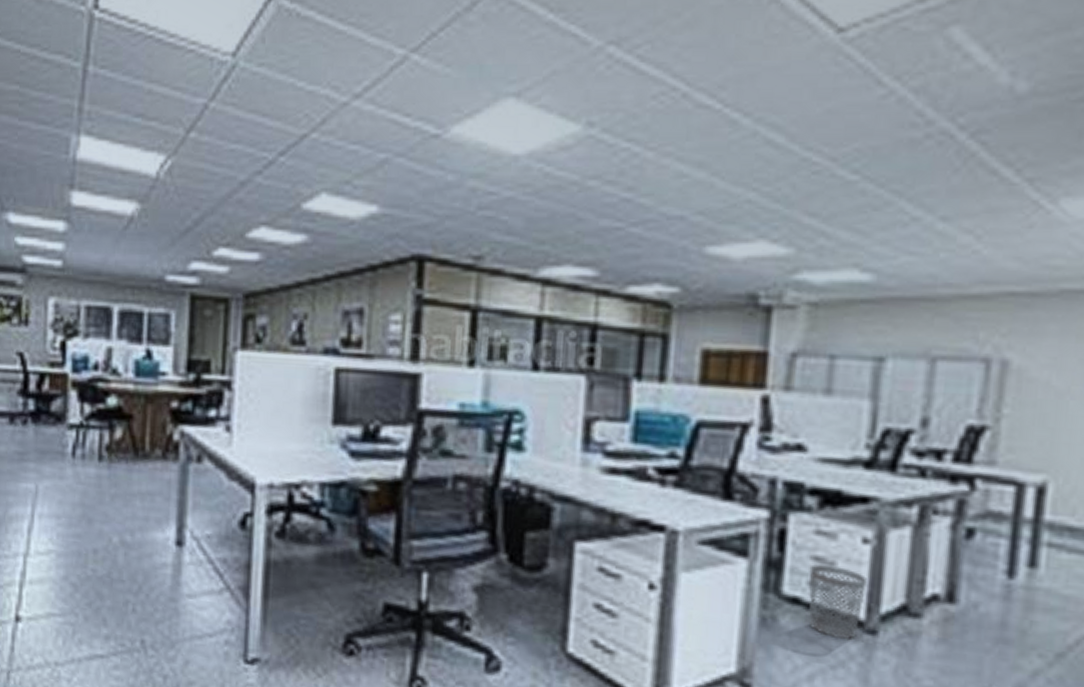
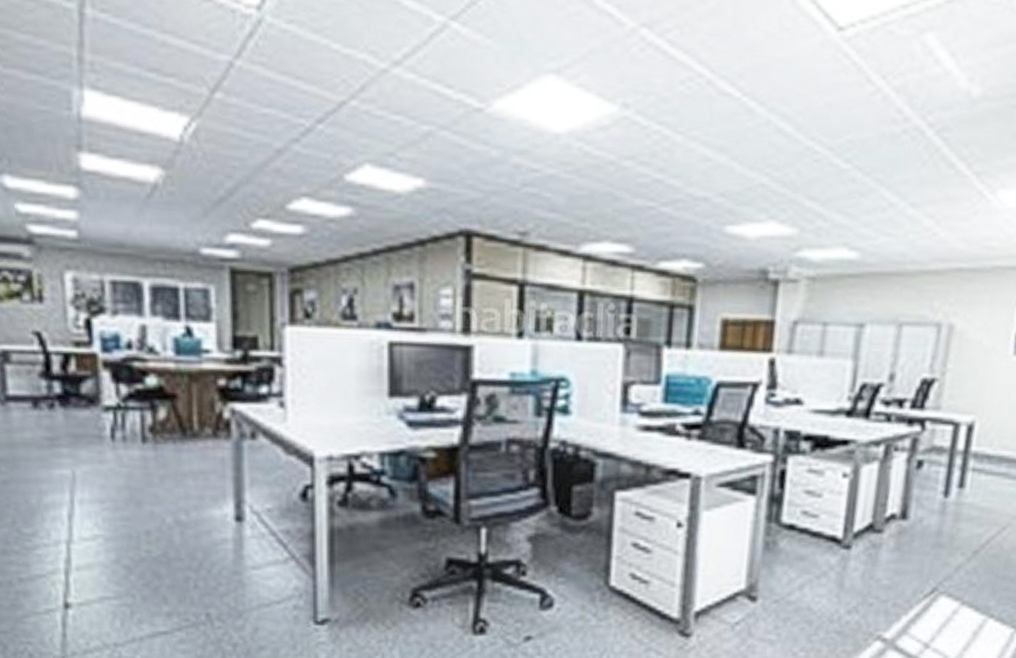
wastebasket: present [808,564,868,641] -> none [801,497,846,555]

